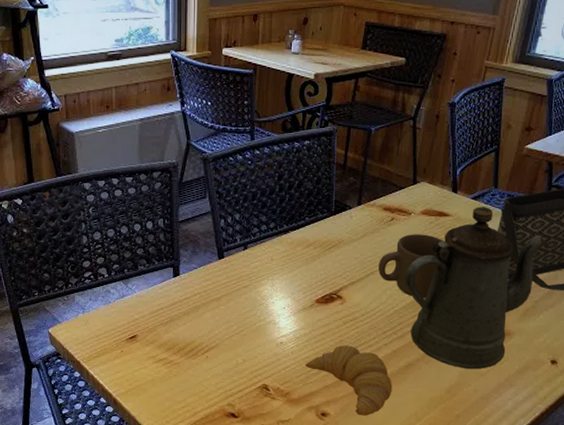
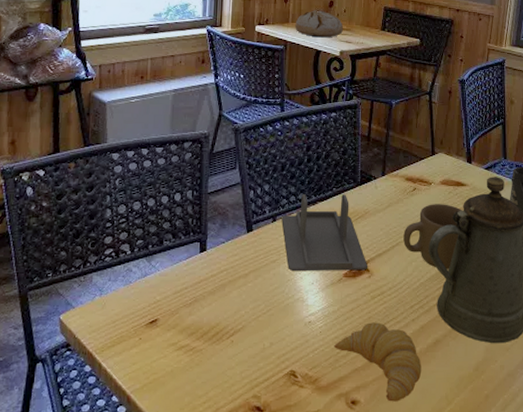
napkin holder: none [253,223,340,297] -> present [281,194,367,271]
bread: none [265,29,319,60] -> present [295,10,344,38]

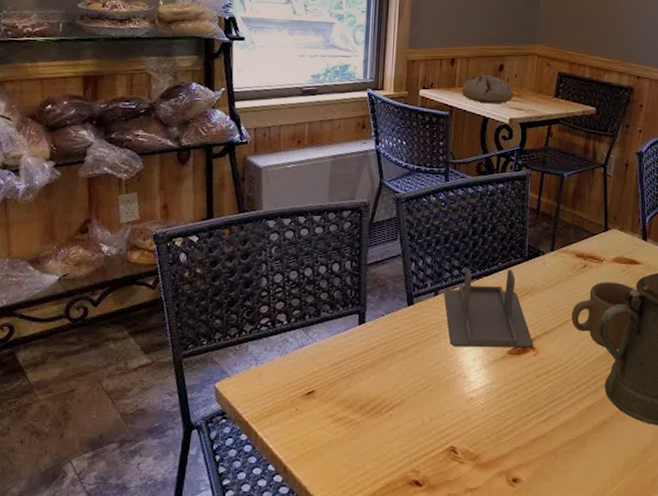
croissant: present [334,322,422,402] -> none [496,401,587,481]

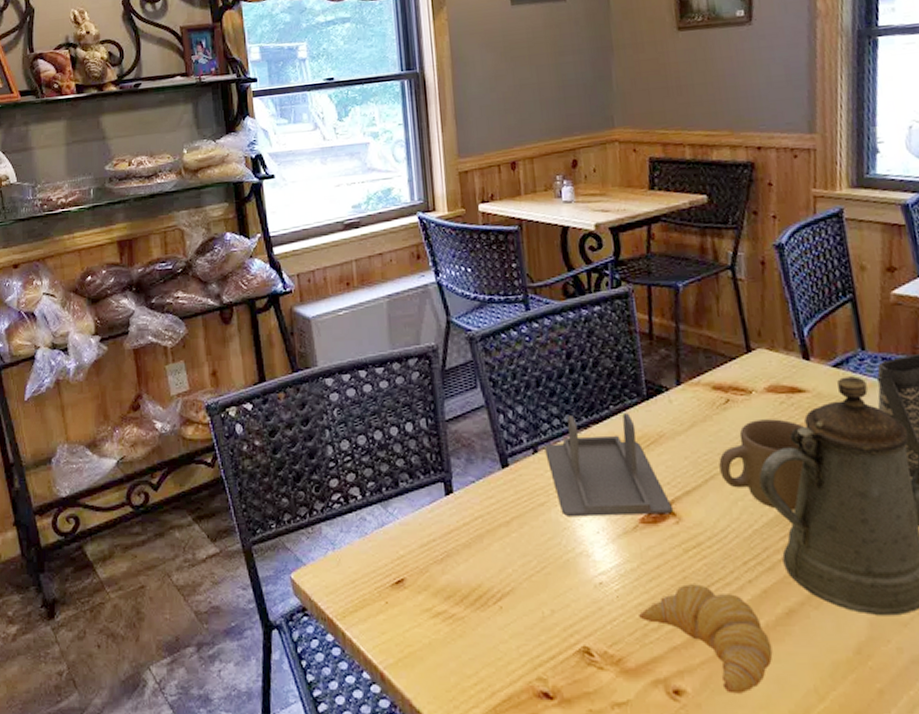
bread: present [462,74,514,104] -> none [529,174,597,210]
croissant: none [496,401,587,481] -> present [639,584,773,694]

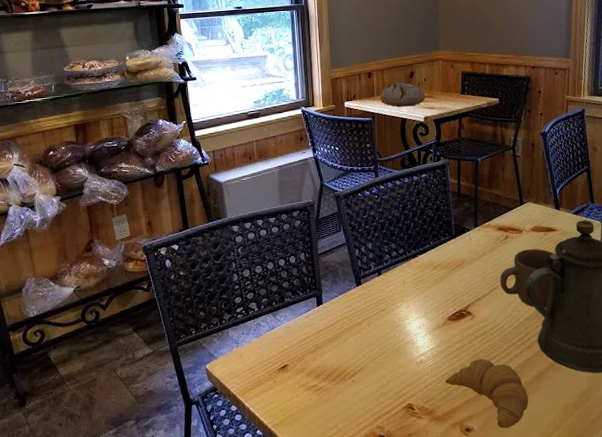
bread: none [529,174,597,210] -> present [380,82,426,107]
napkin holder: present [545,413,673,516] -> none [386,247,469,317]

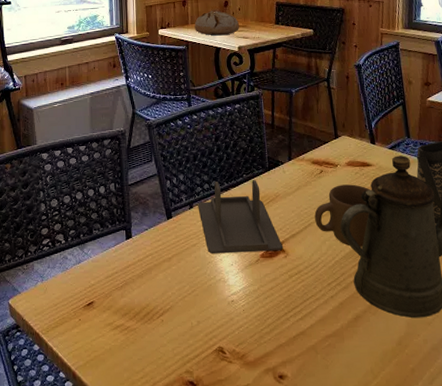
napkin holder: none [386,247,469,317] -> present [198,180,283,253]
croissant: present [445,359,529,429] -> none [258,300,345,376]

